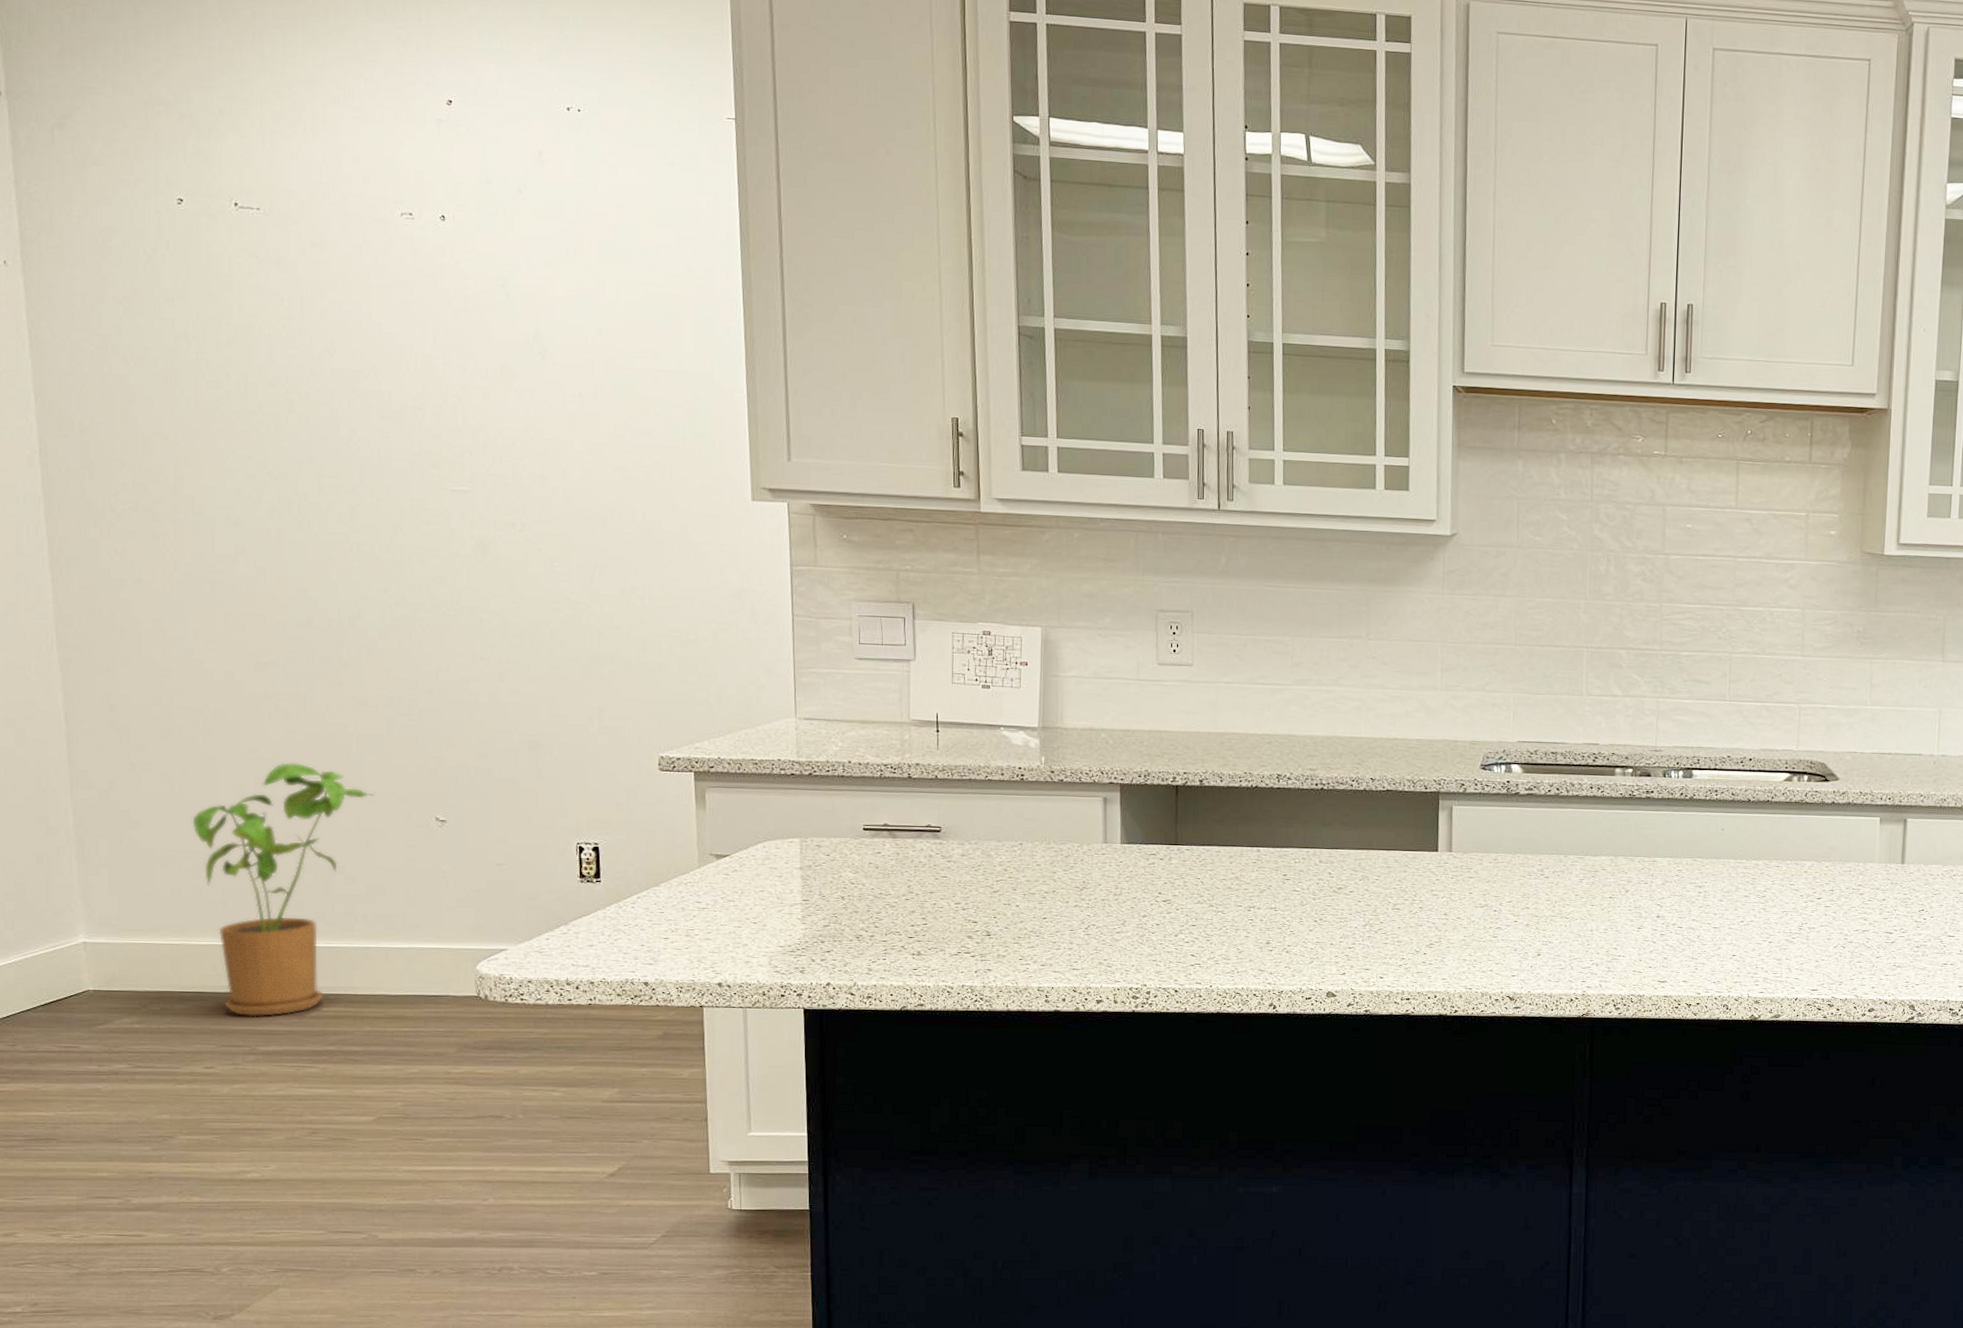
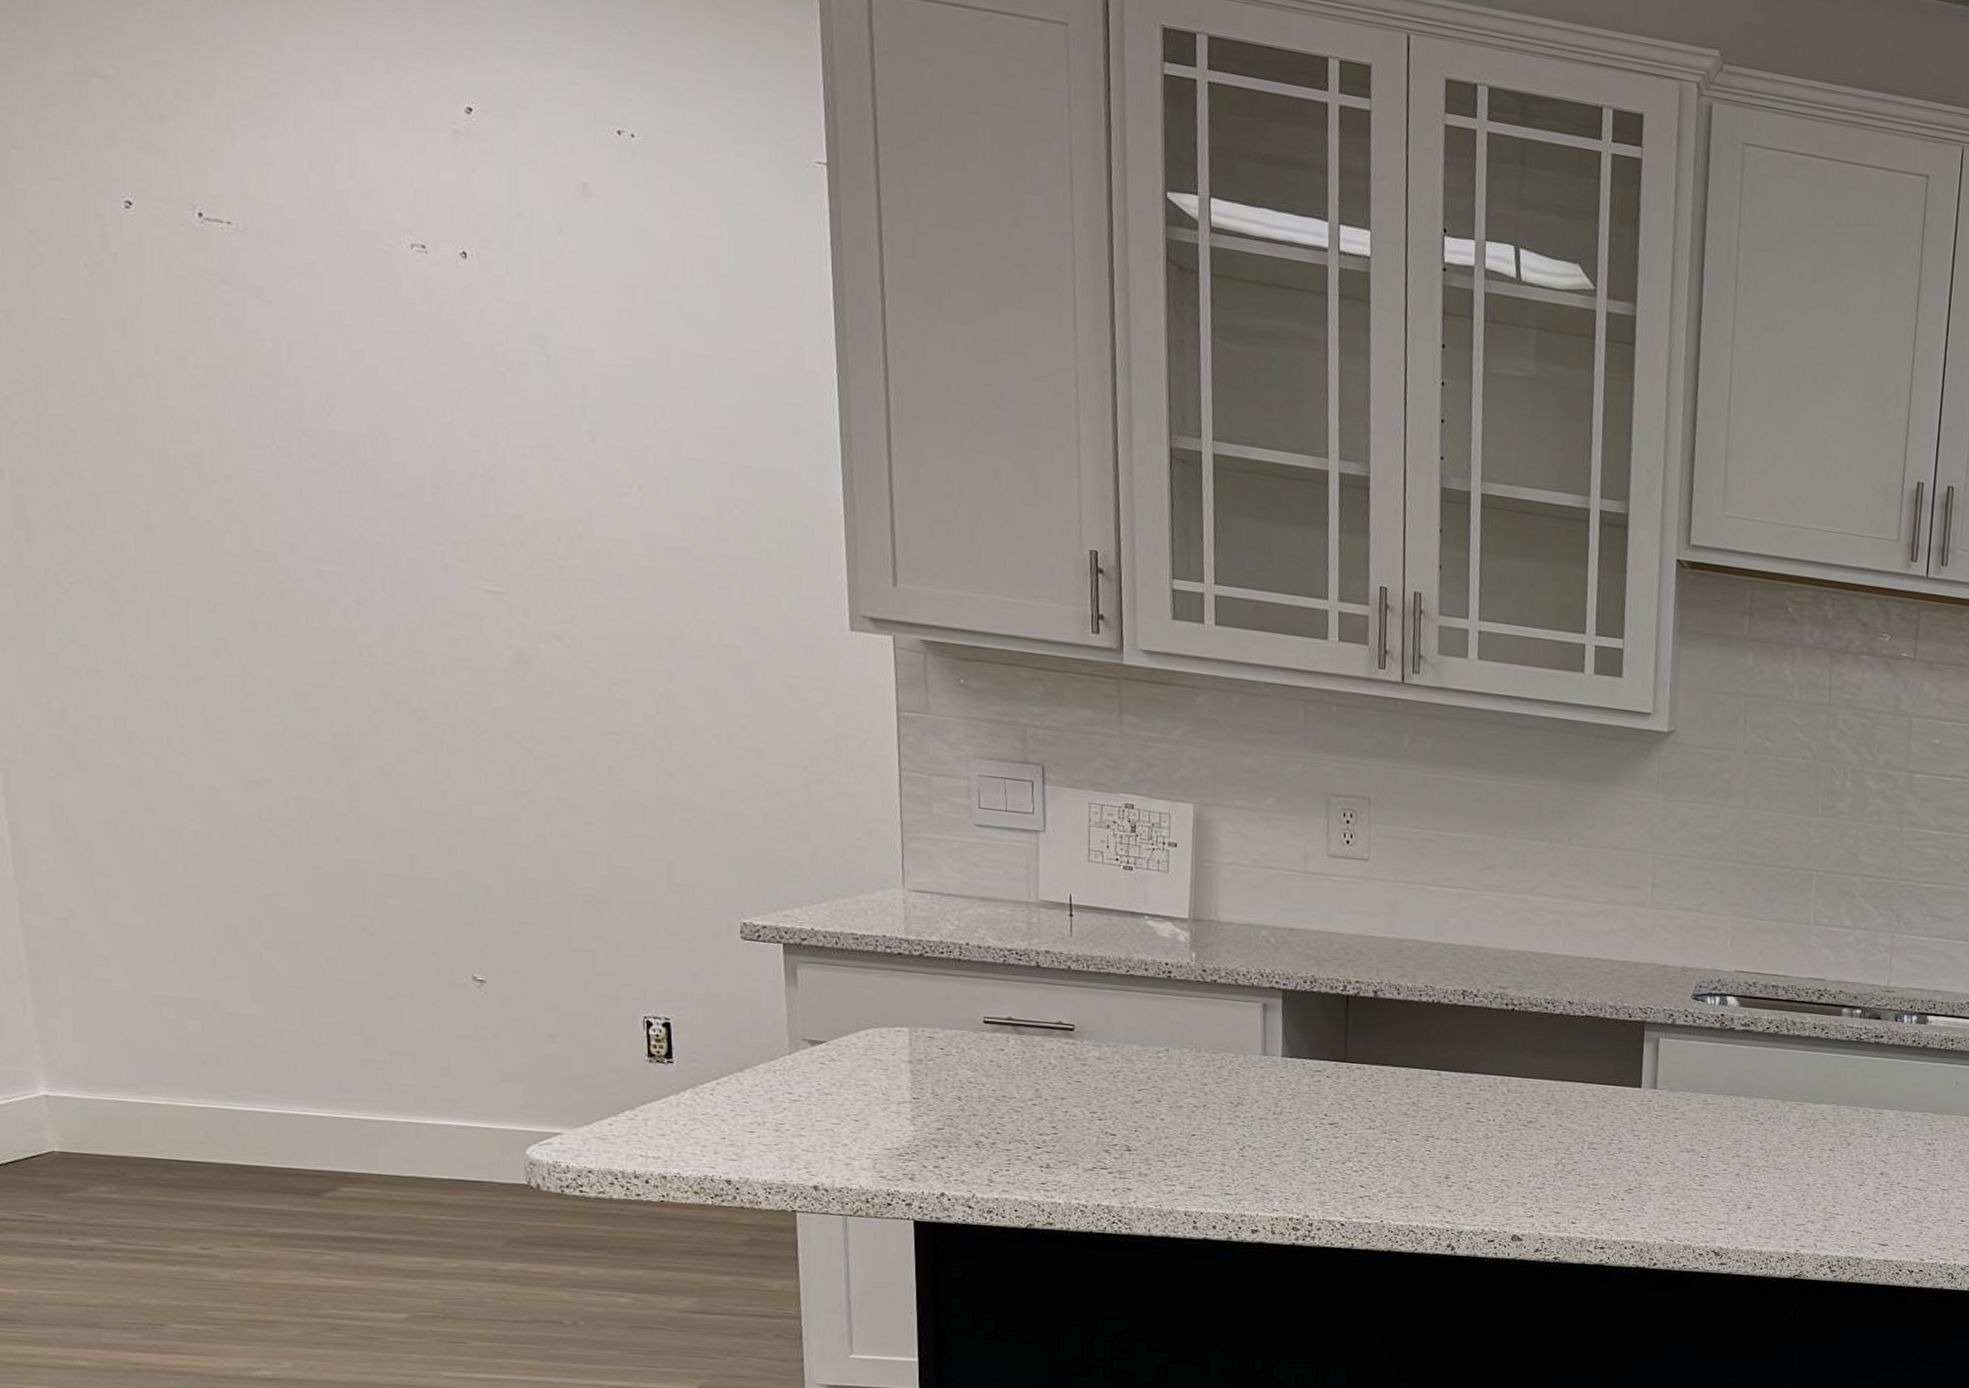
house plant: present [192,762,374,1017] -> none [173,900,397,1194]

